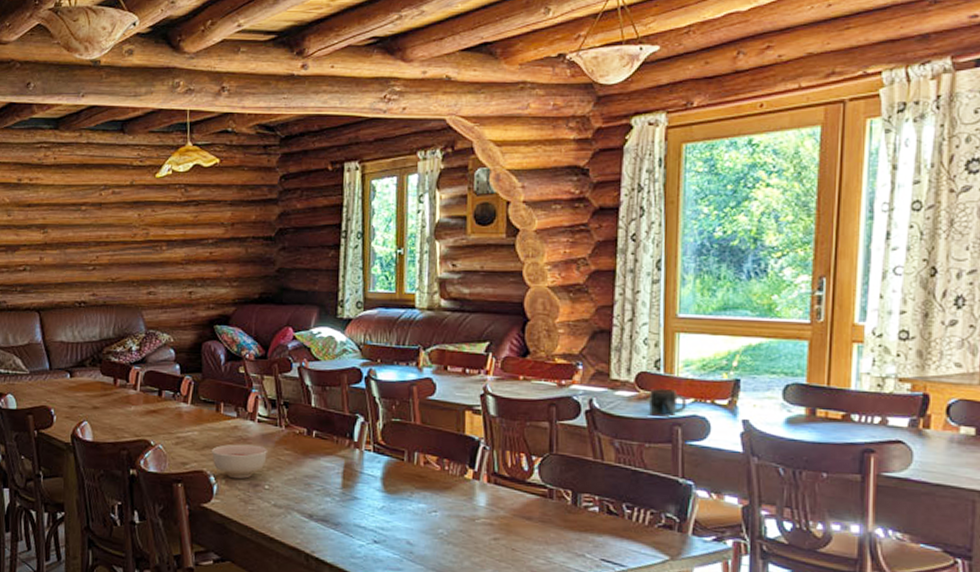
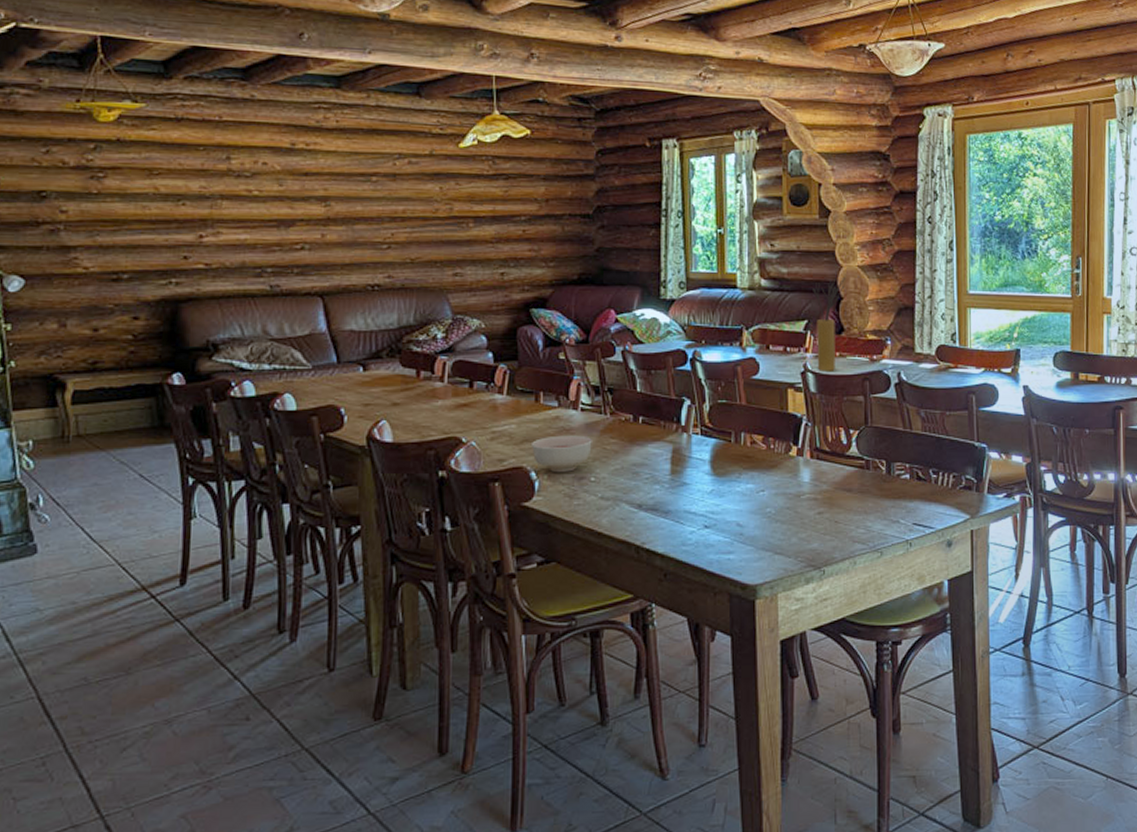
vase: none [496,299,533,395] -> present [813,278,845,371]
mug: present [648,389,686,417] -> none [947,360,978,386]

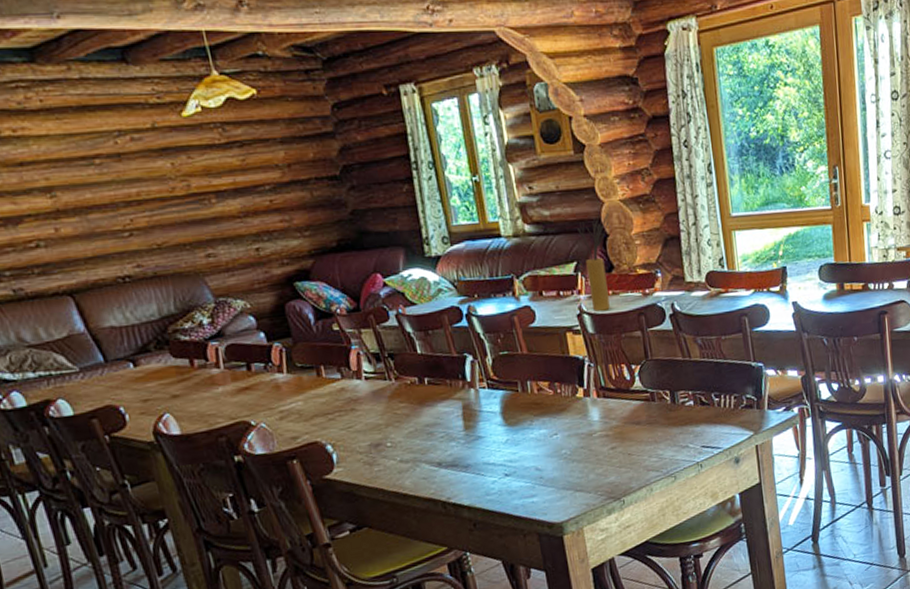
bowl: present [530,435,592,473] -> none [320,403,384,443]

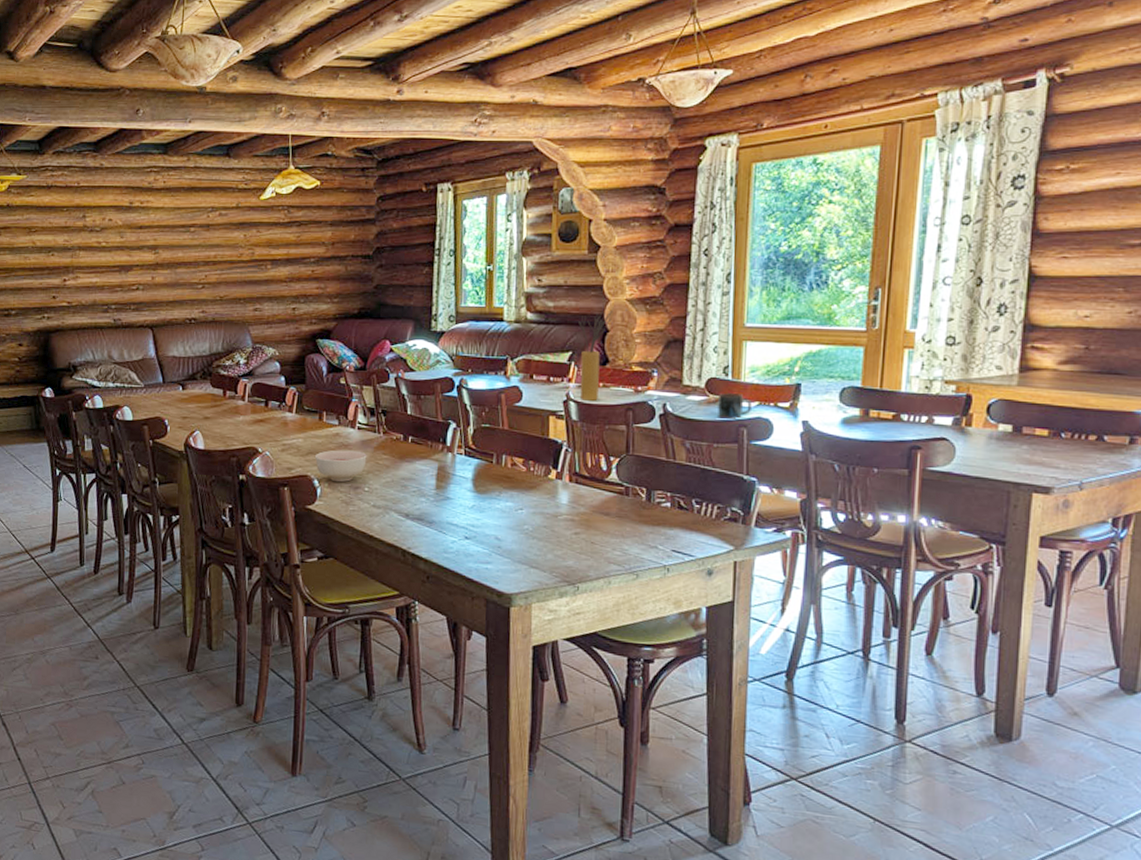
bowl: none [320,403,384,443] -> present [314,450,367,482]
mug: none [718,284,749,311] -> present [717,393,752,419]

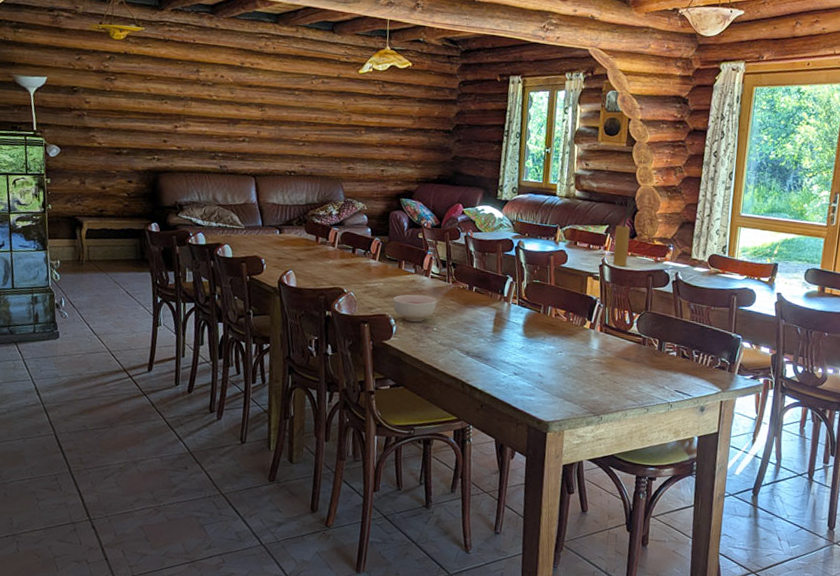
mug: present [717,393,752,419] -> none [716,267,741,288]

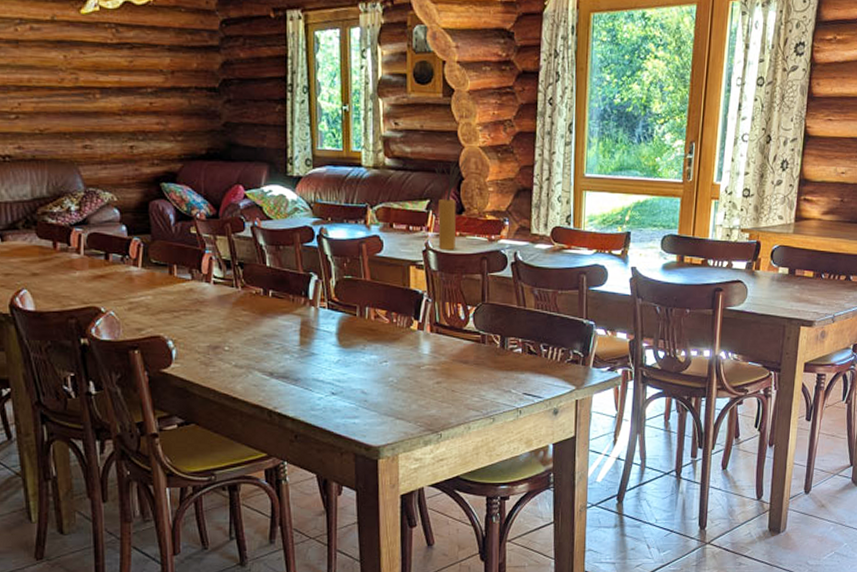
bowl: present [392,294,437,322] -> none [166,307,225,342]

